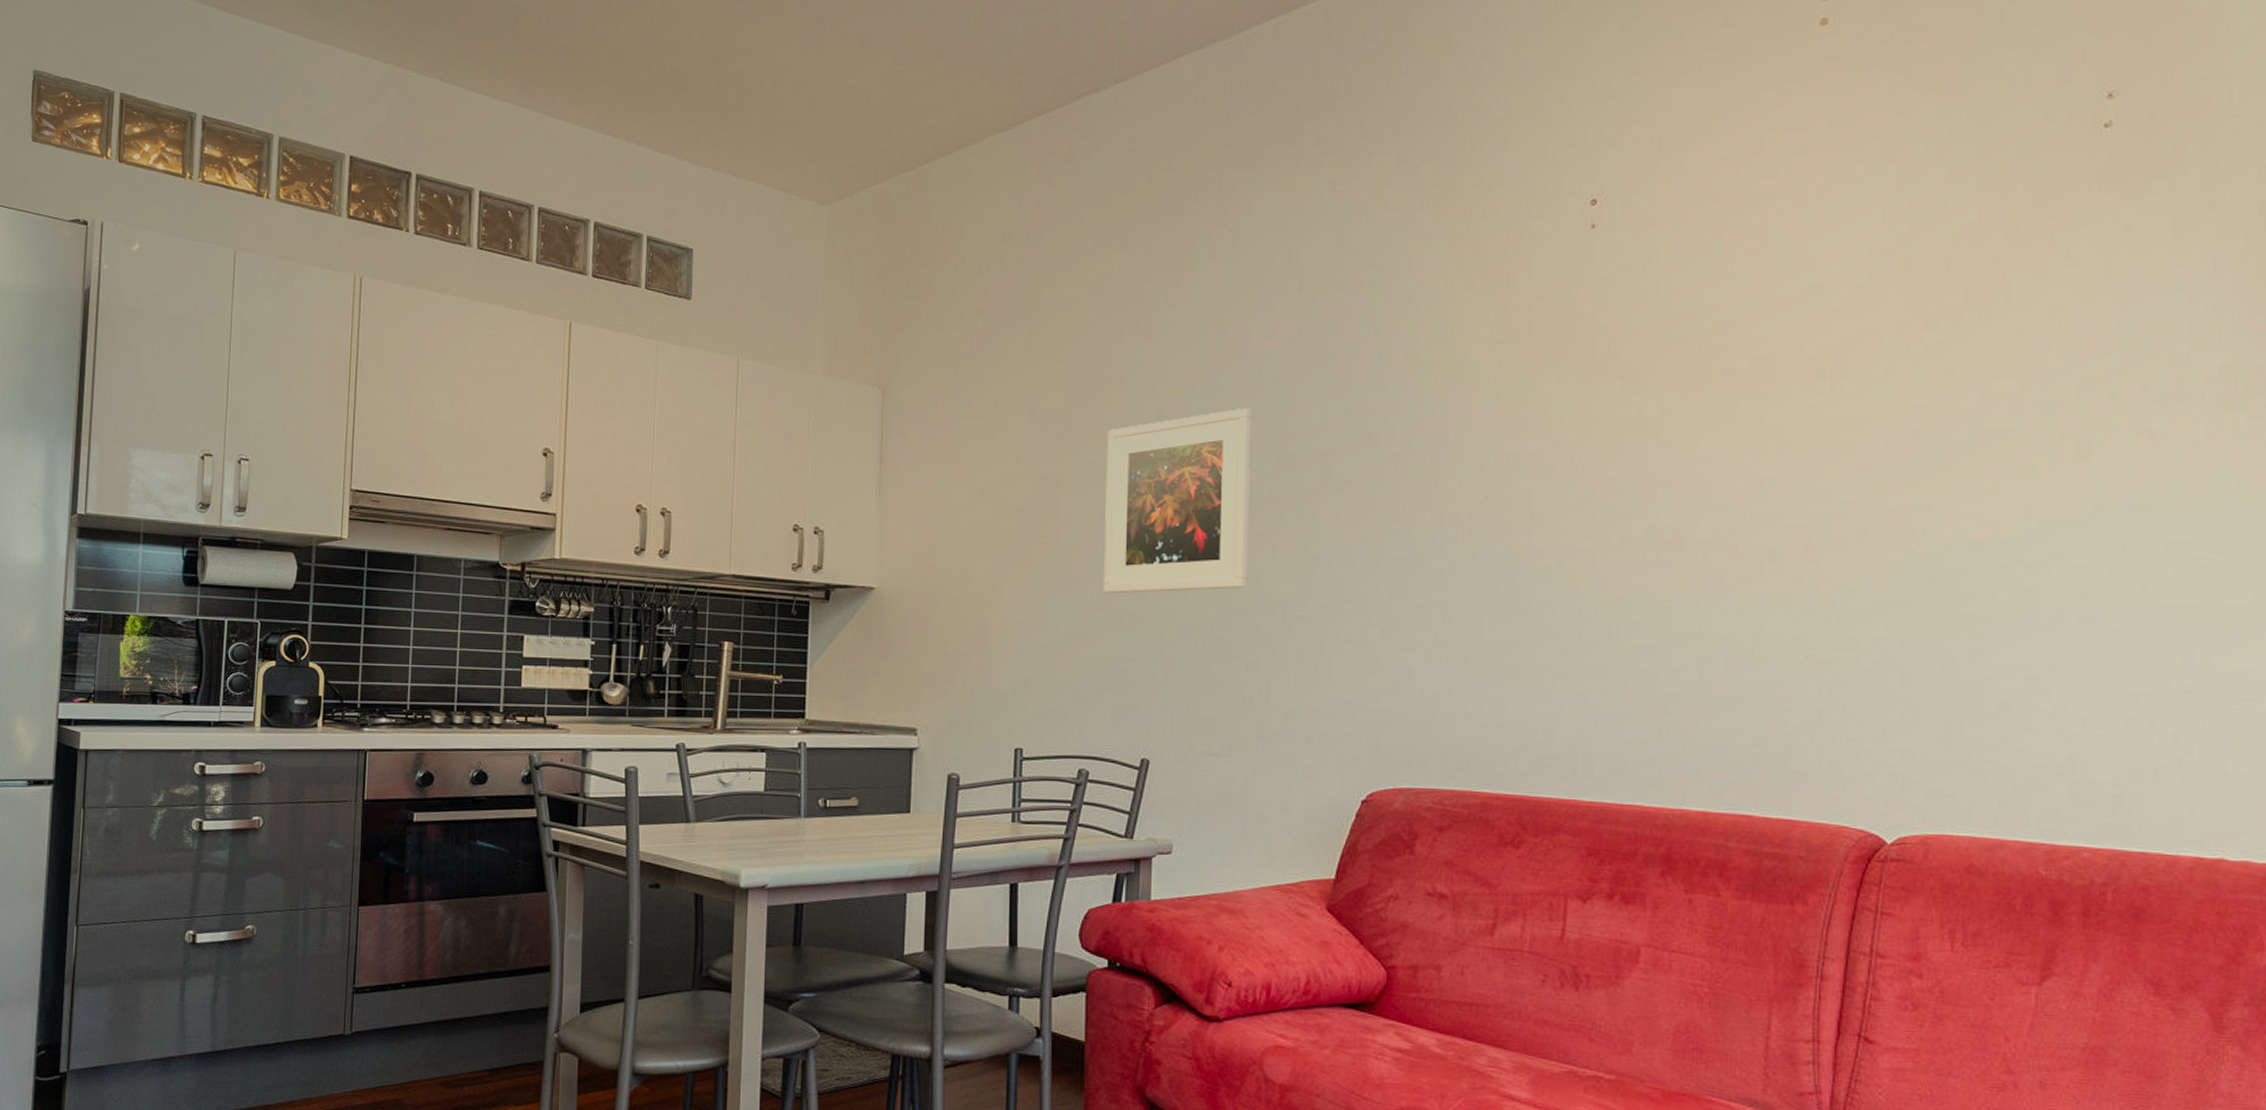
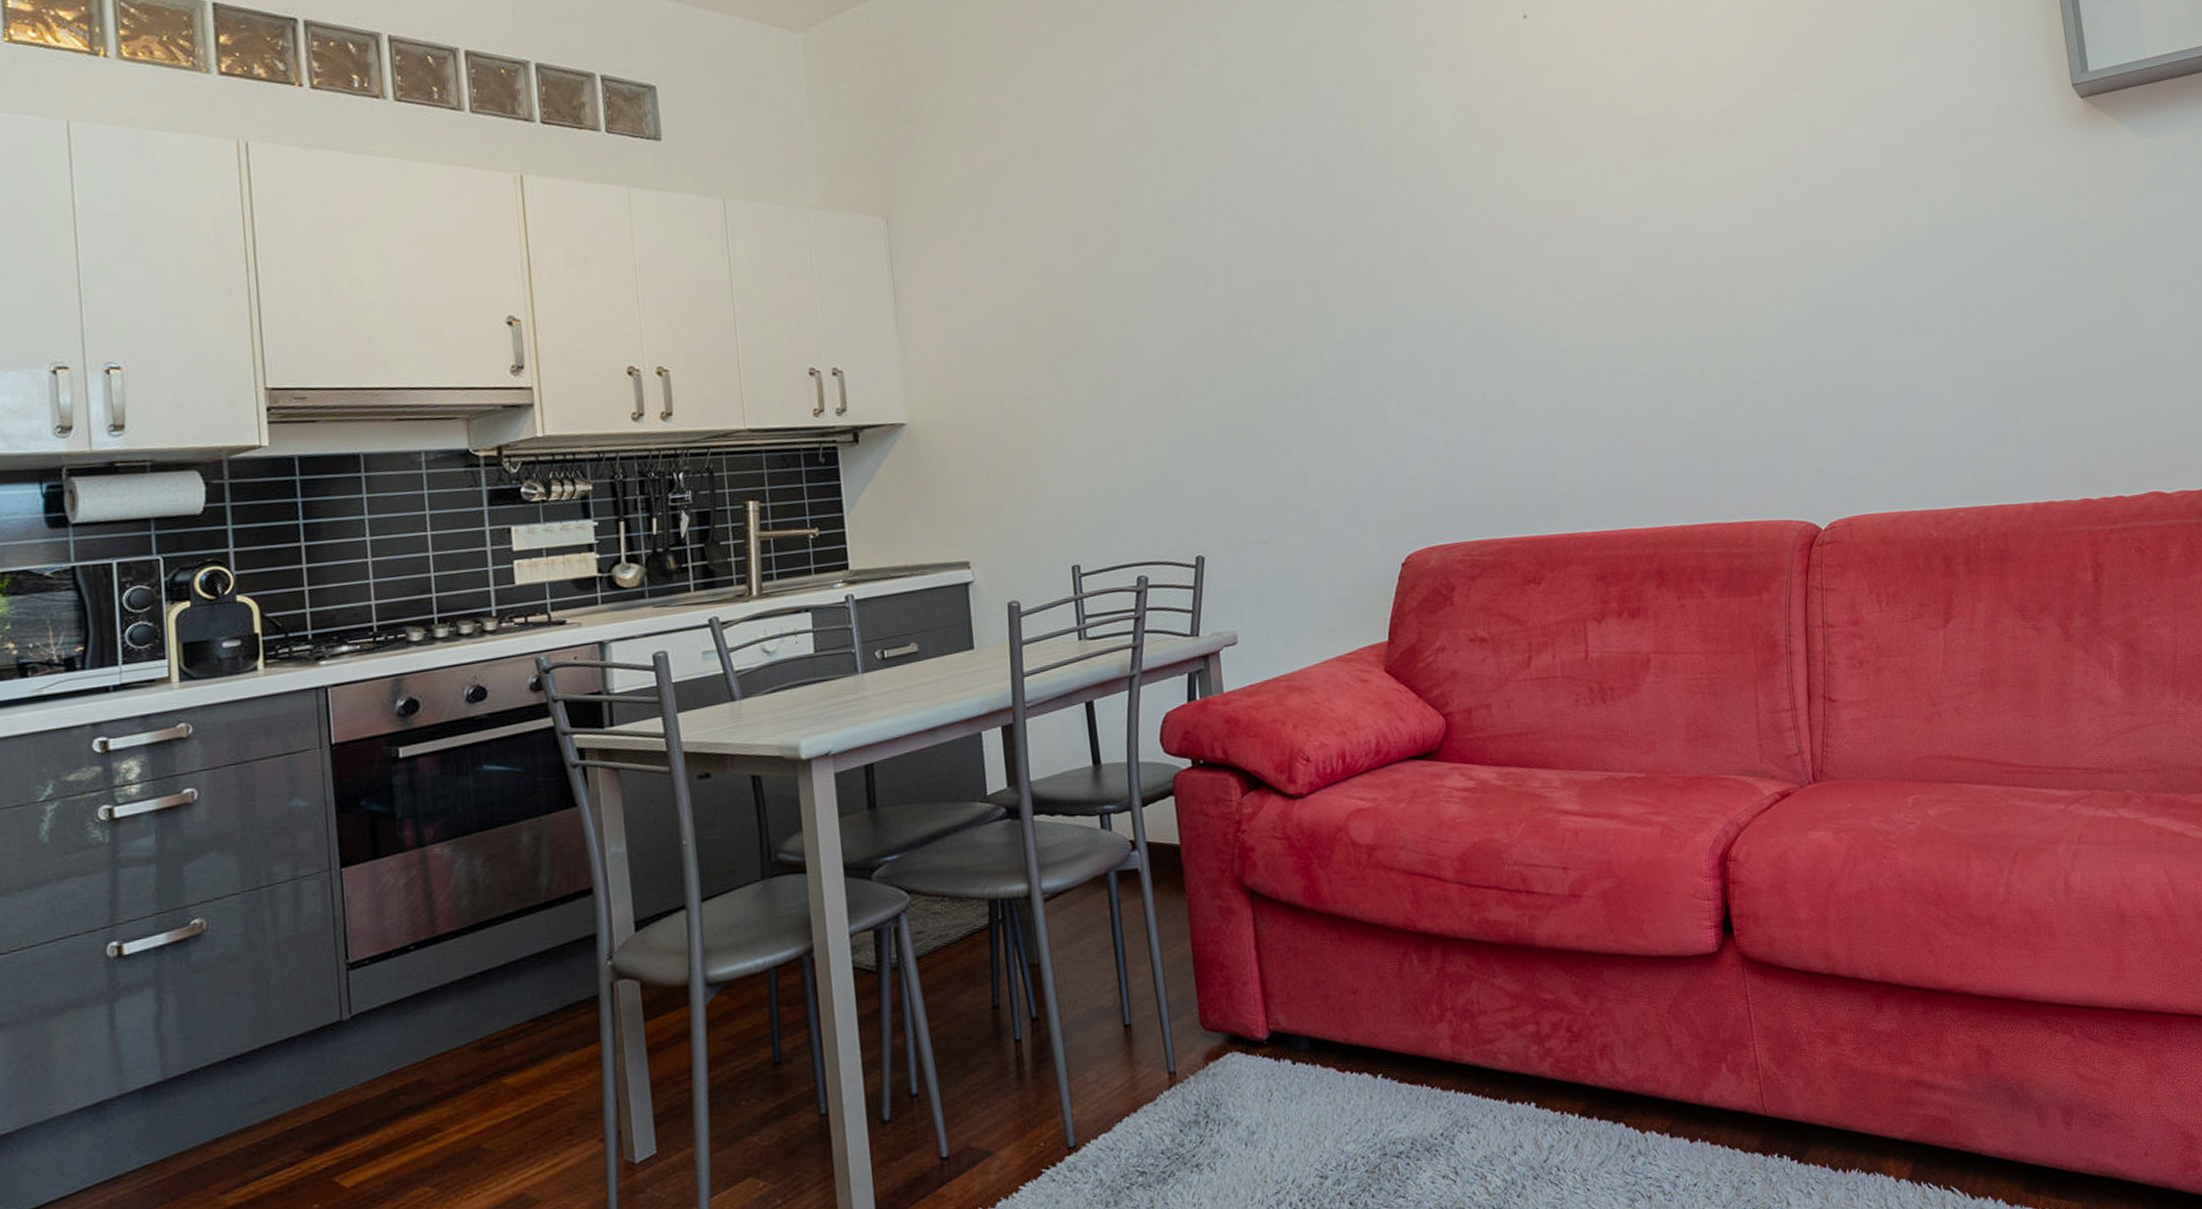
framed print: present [1102,407,1251,594] -> none [1121,205,1272,400]

